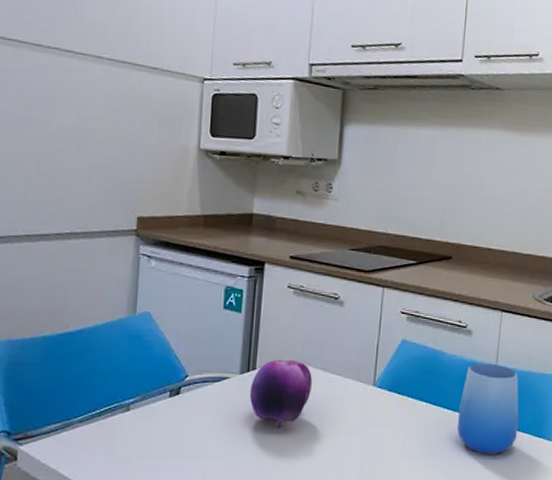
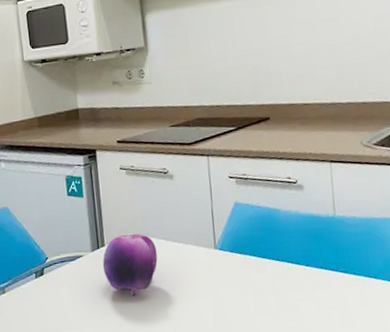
cup: present [456,363,519,454] -> none [303,214,369,304]

